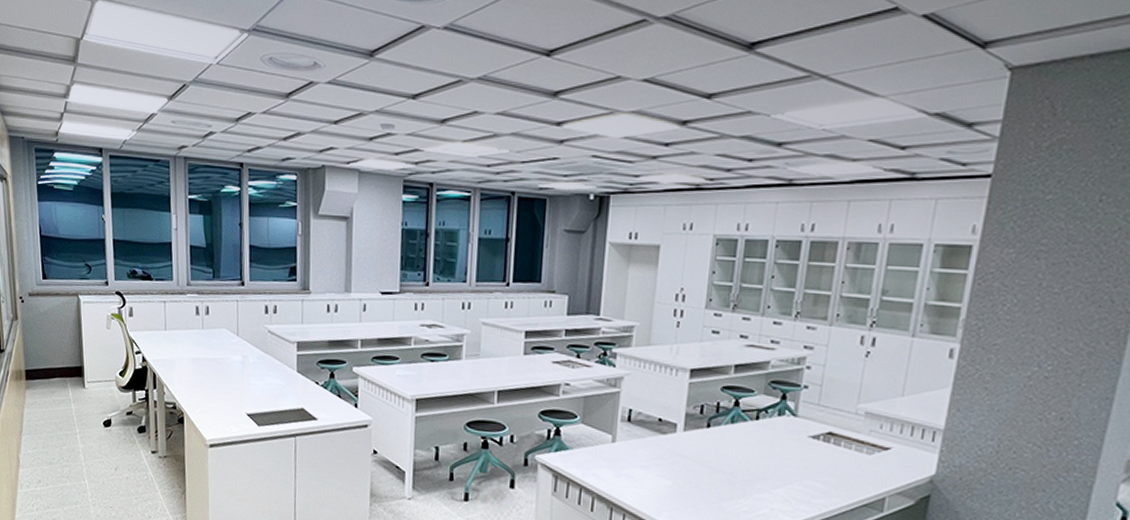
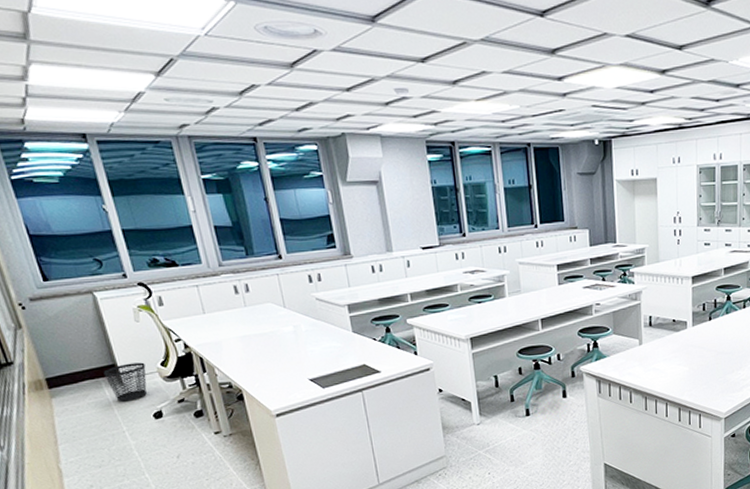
wastebasket: none [71,367,106,405] -> present [103,362,147,402]

